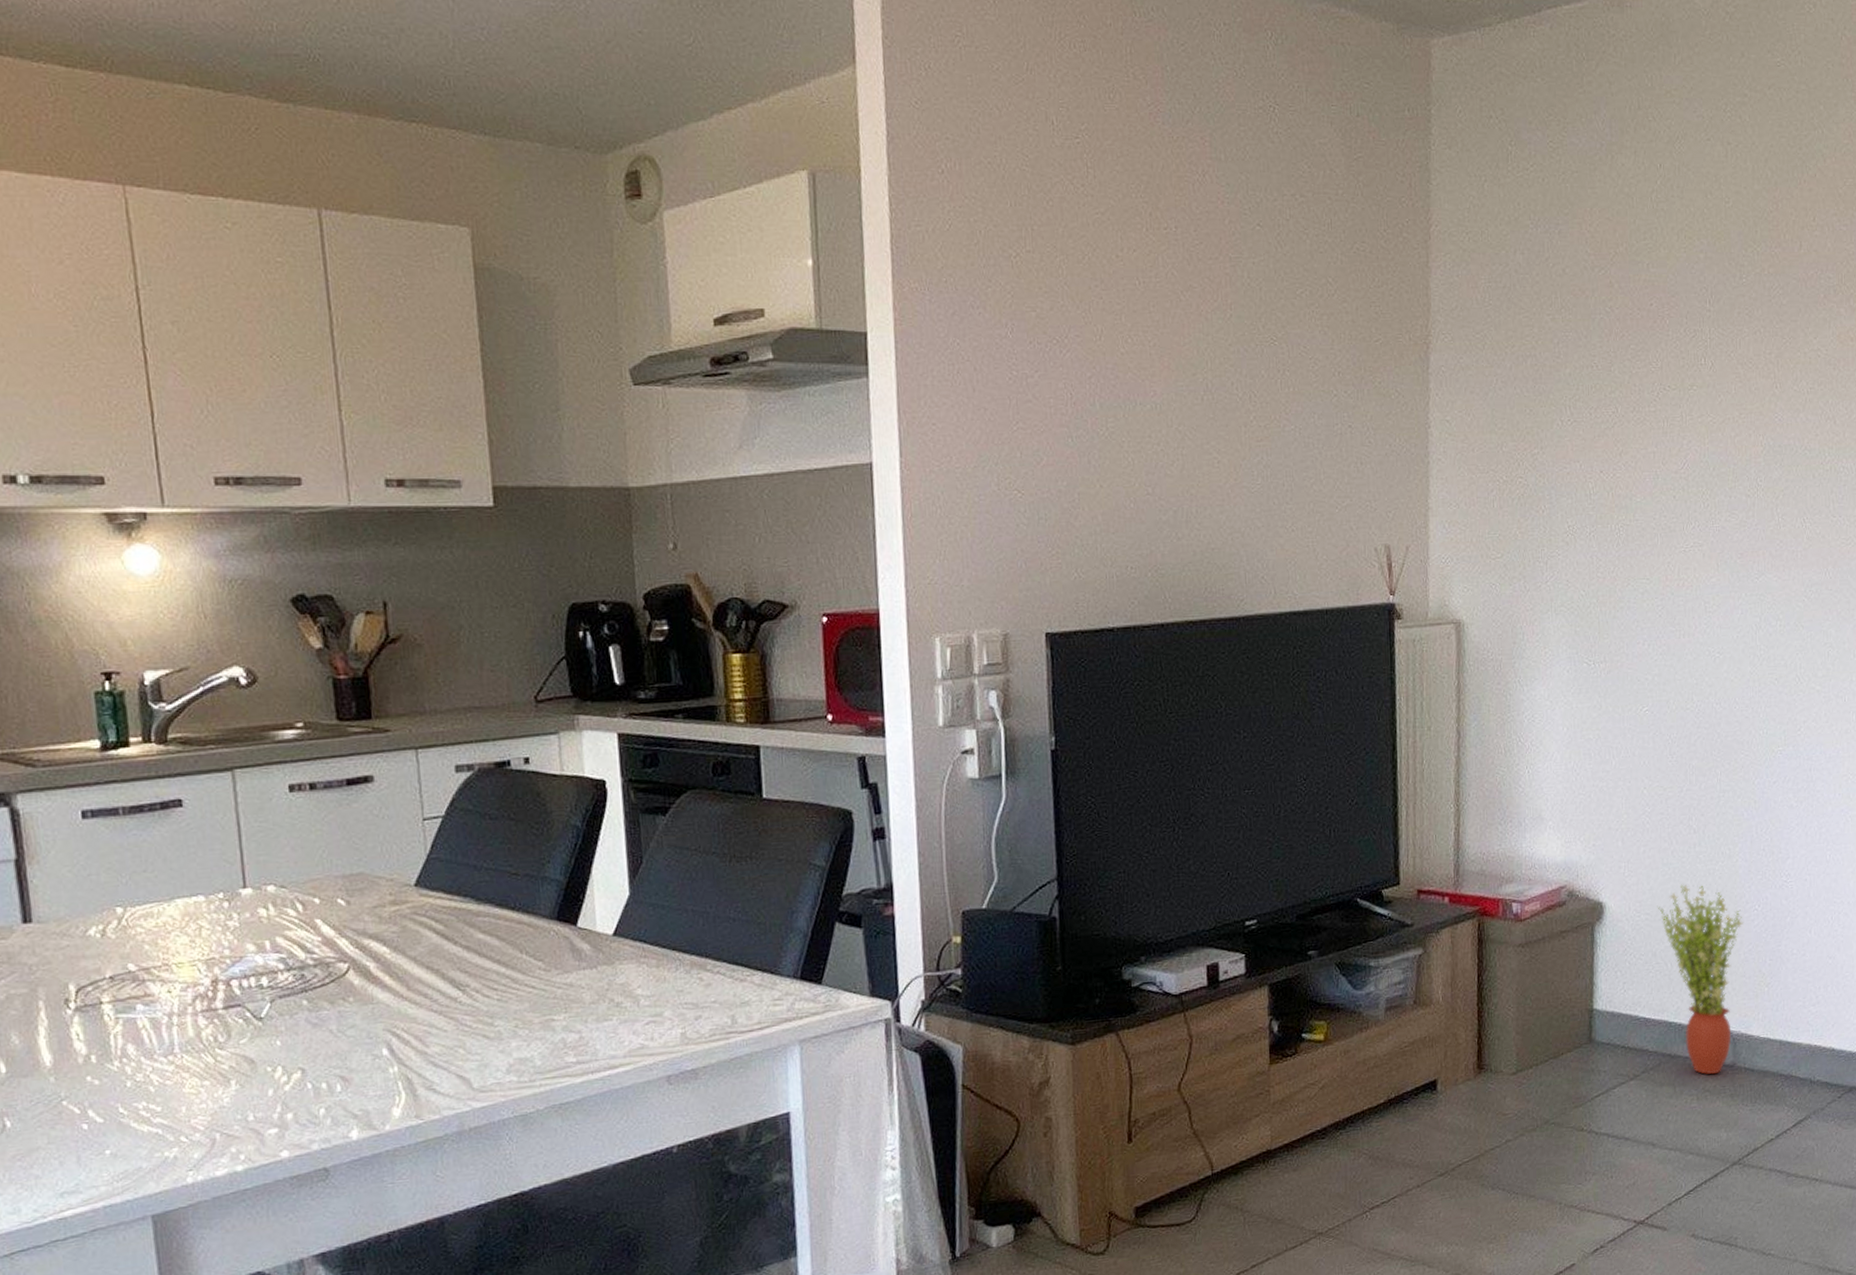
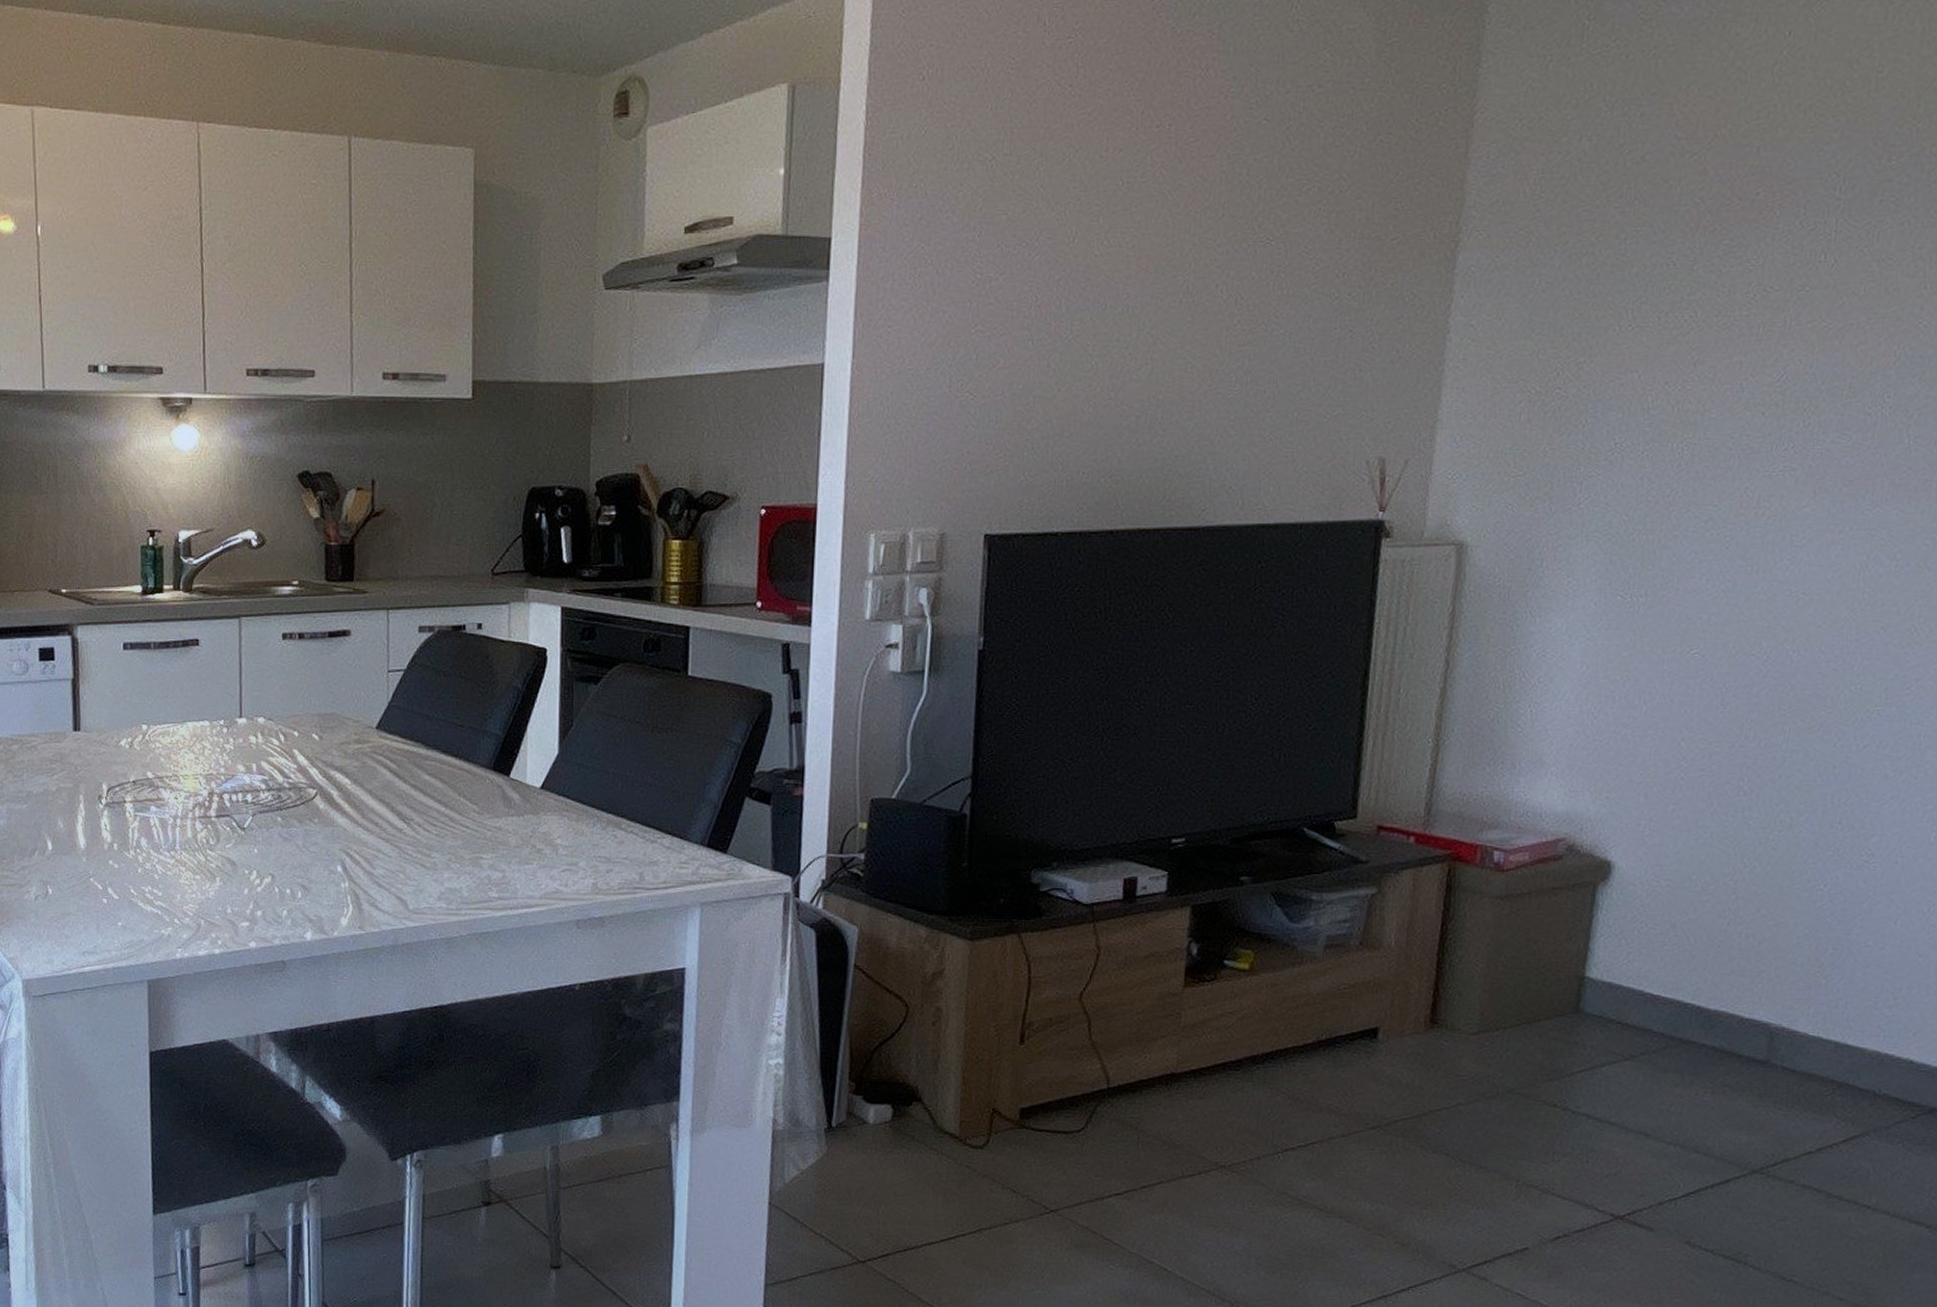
potted plant: present [1657,884,1743,1075] -> none [1683,851,1801,1069]

